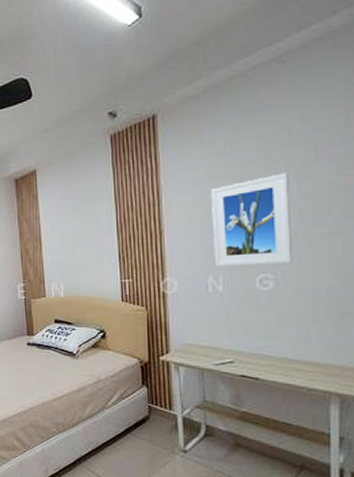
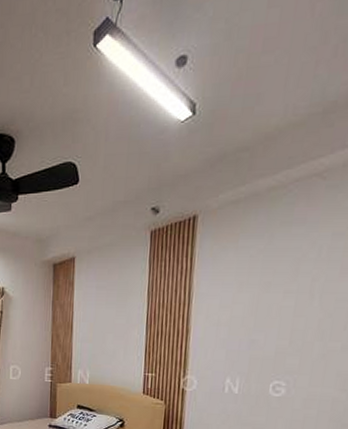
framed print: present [210,172,293,266] -> none [234,286,313,373]

